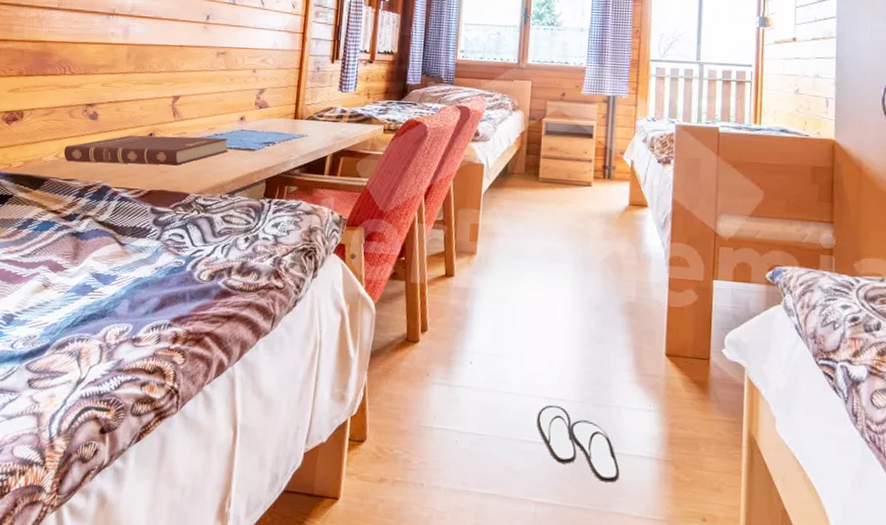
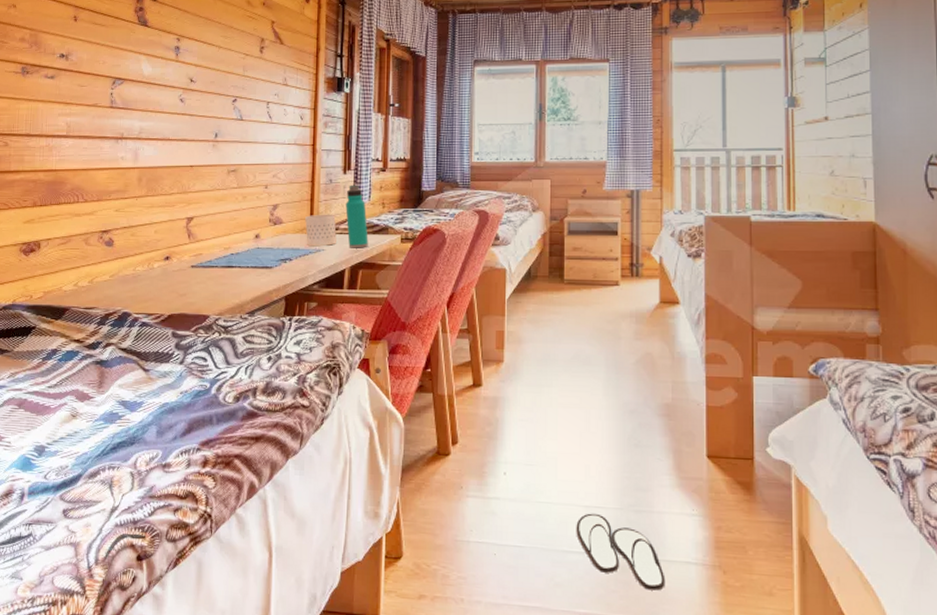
book: present [63,135,229,166] -> none [82,257,246,290]
mug: none [290,100,321,133] -> present [304,214,337,247]
water bottle: none [331,74,352,136] -> present [345,184,368,248]

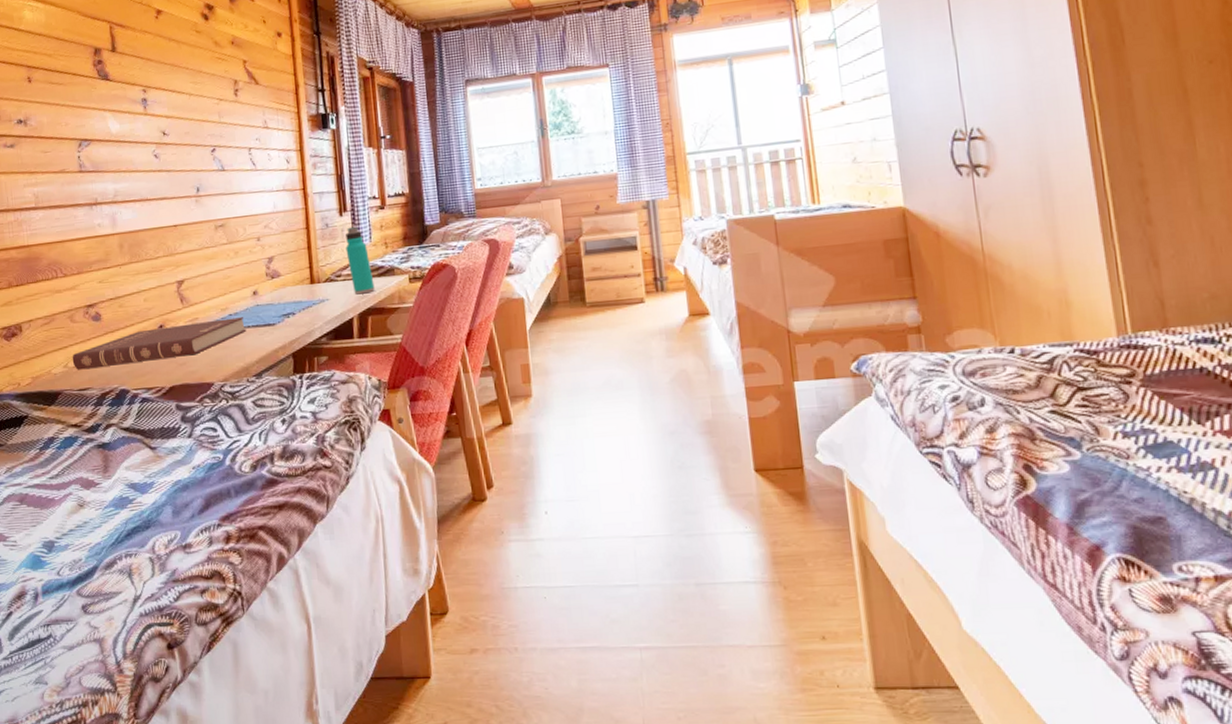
book: none [82,257,246,290] -> present [72,317,247,370]
mug: present [304,214,337,247] -> none [303,260,341,298]
slippers: present [576,513,666,591] -> none [626,543,726,615]

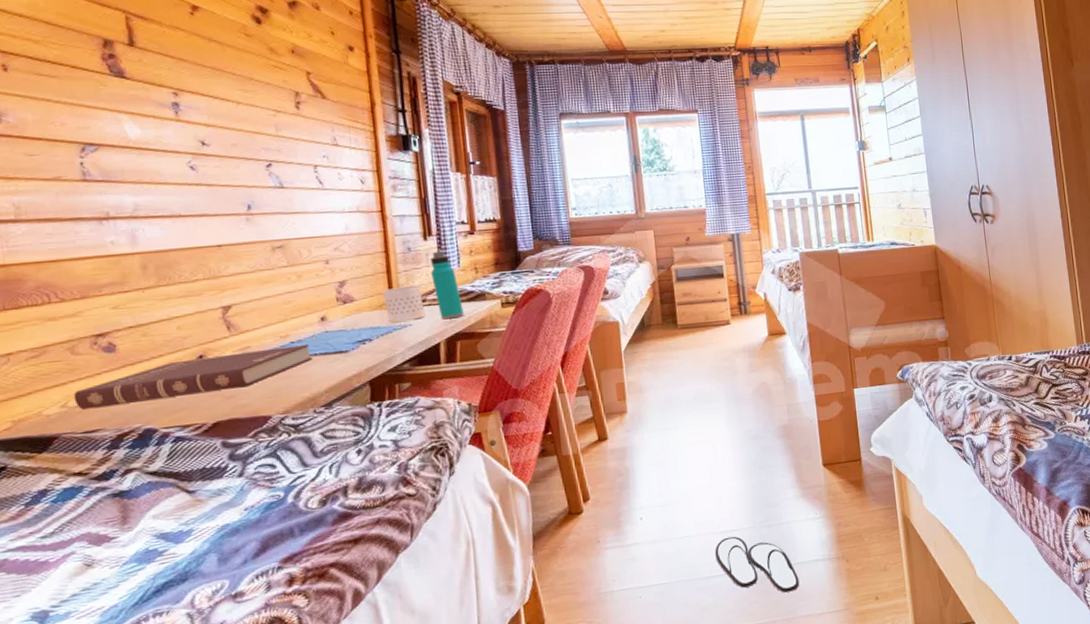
mug: none [303,260,341,298] -> present [381,285,425,323]
slippers: none [626,543,726,615] -> present [715,536,800,593]

